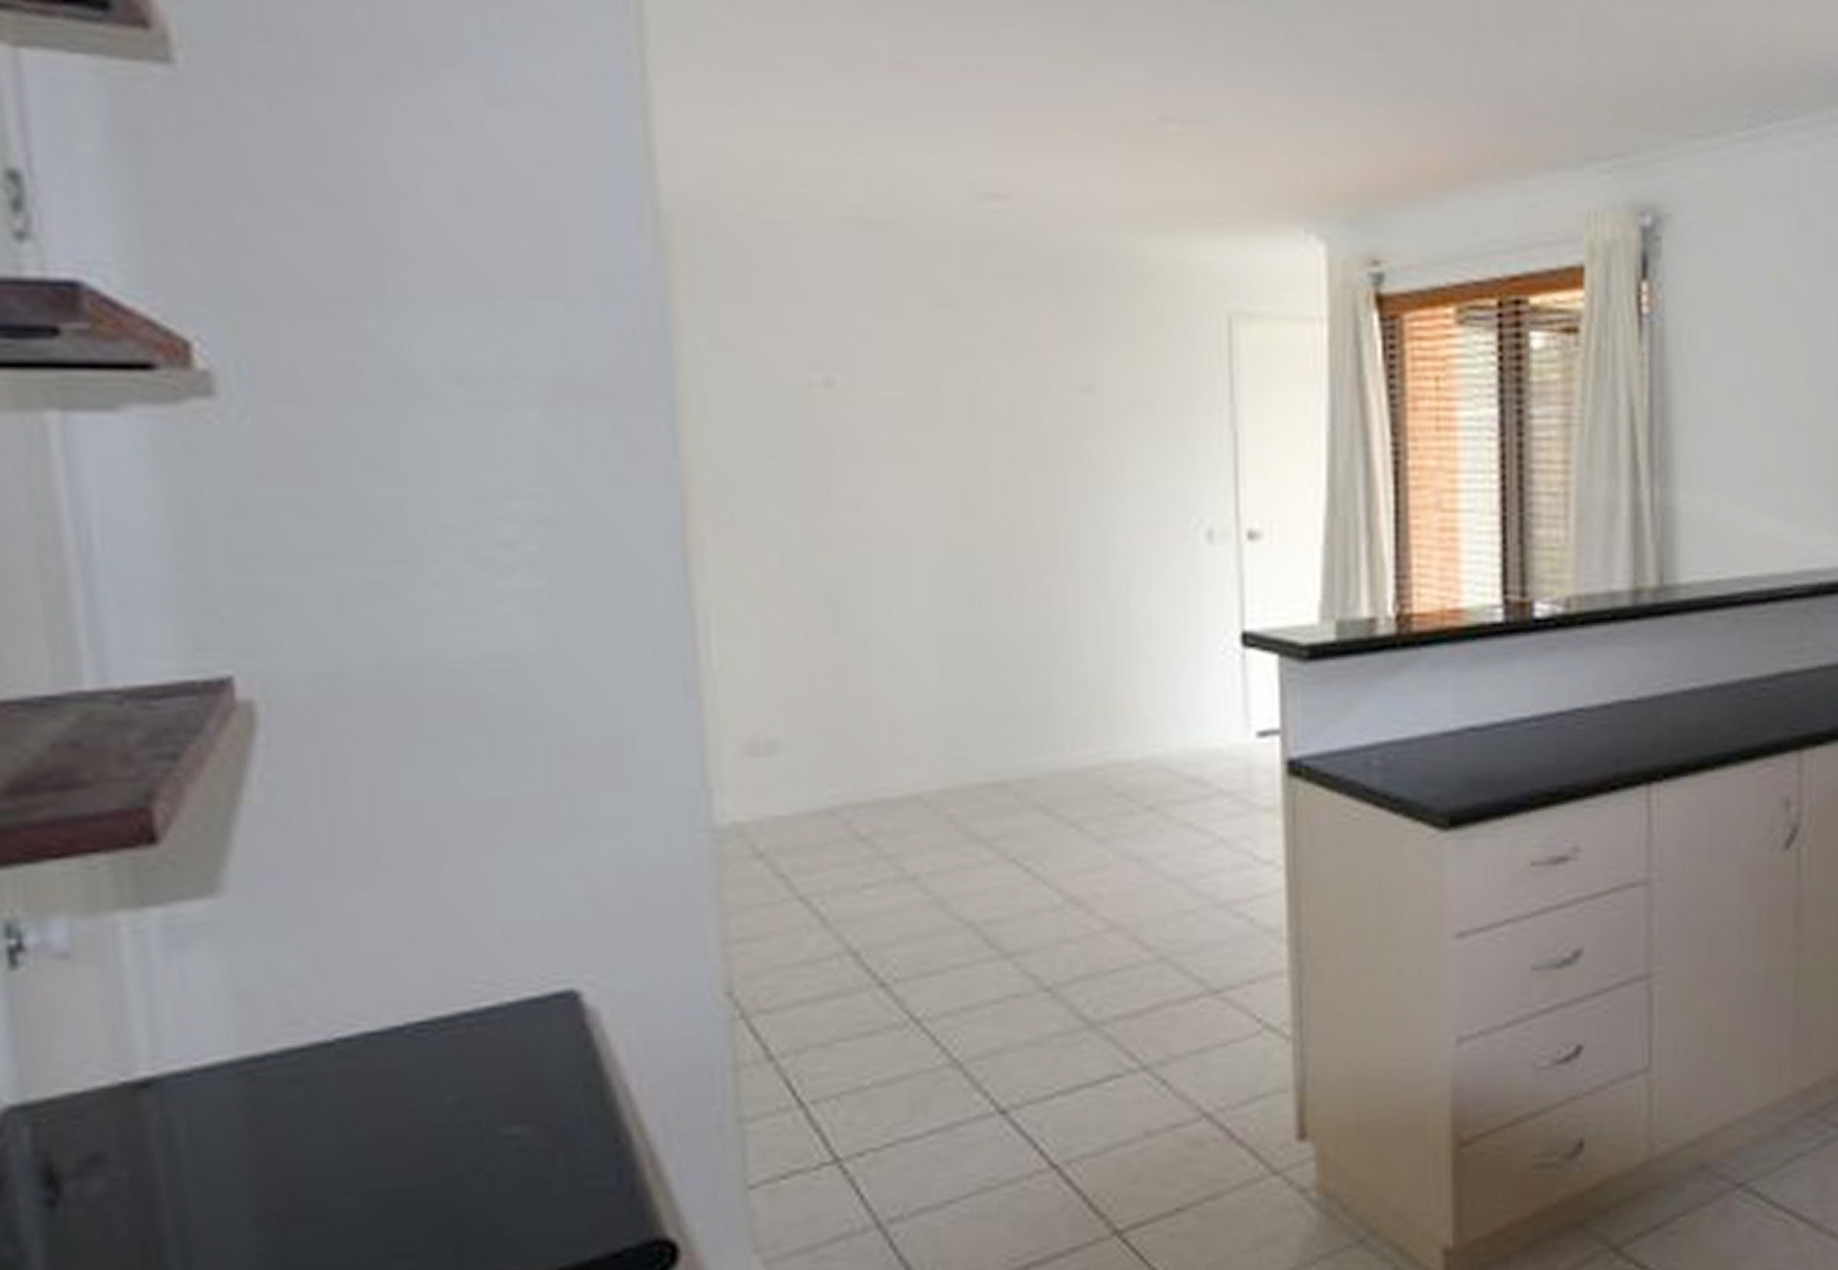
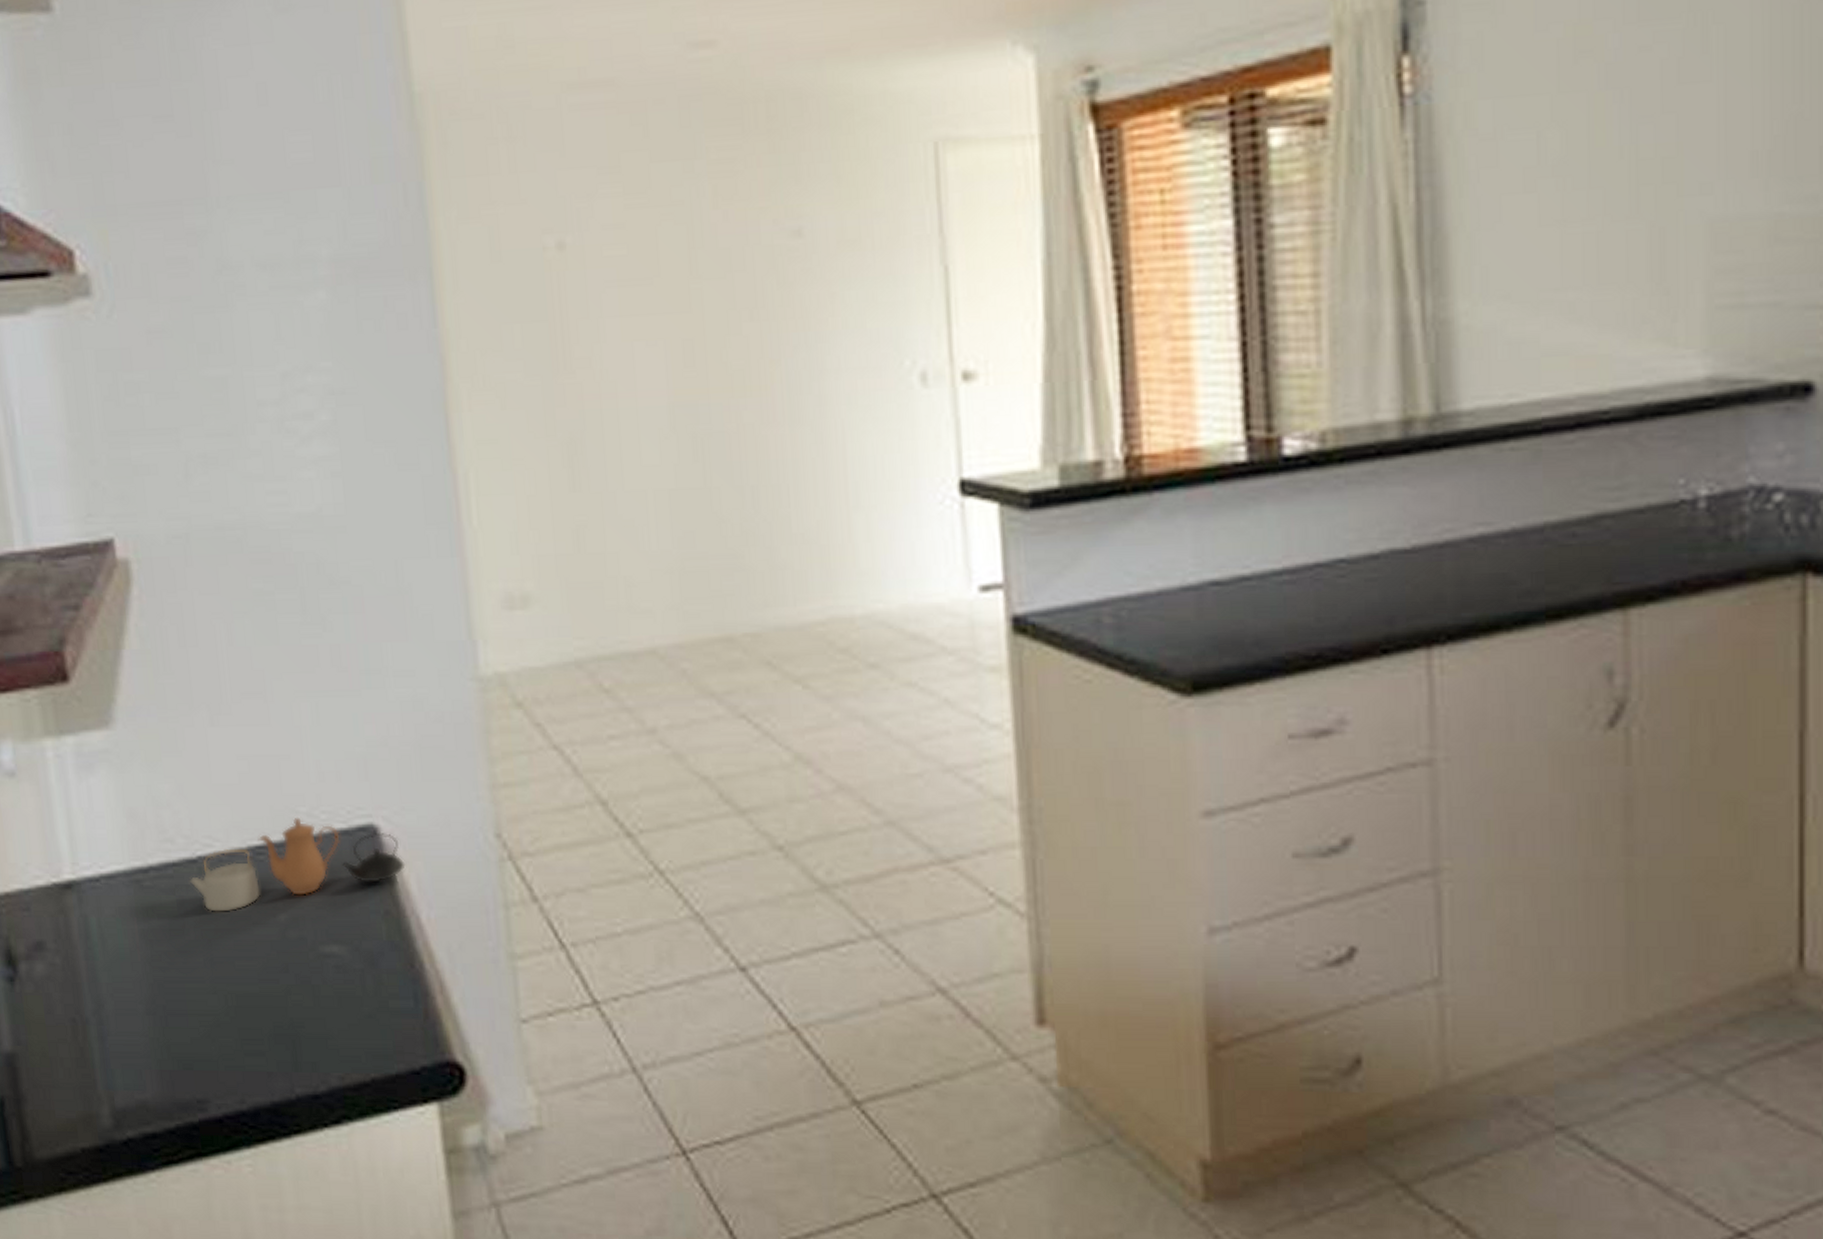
teapot: none [321,986,613,1102] -> present [189,817,406,913]

